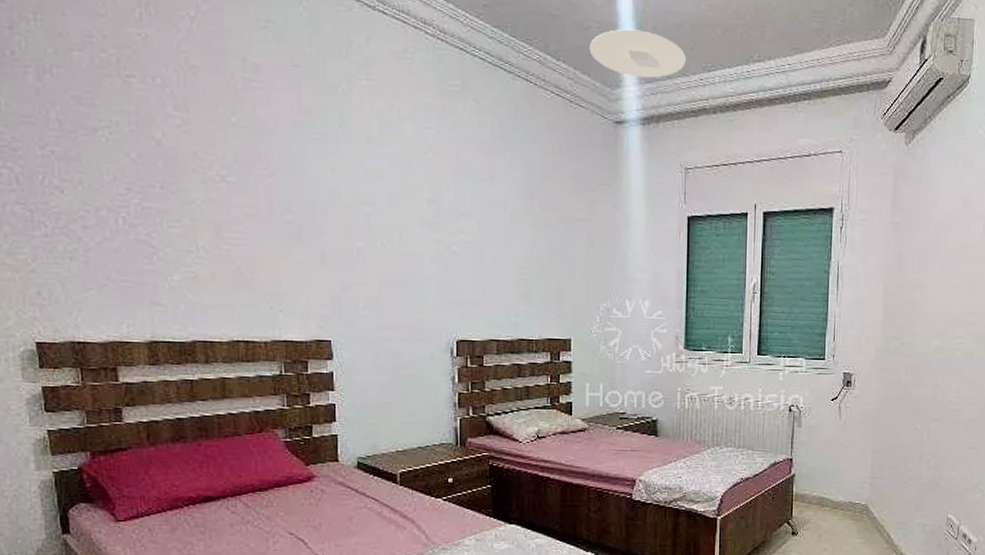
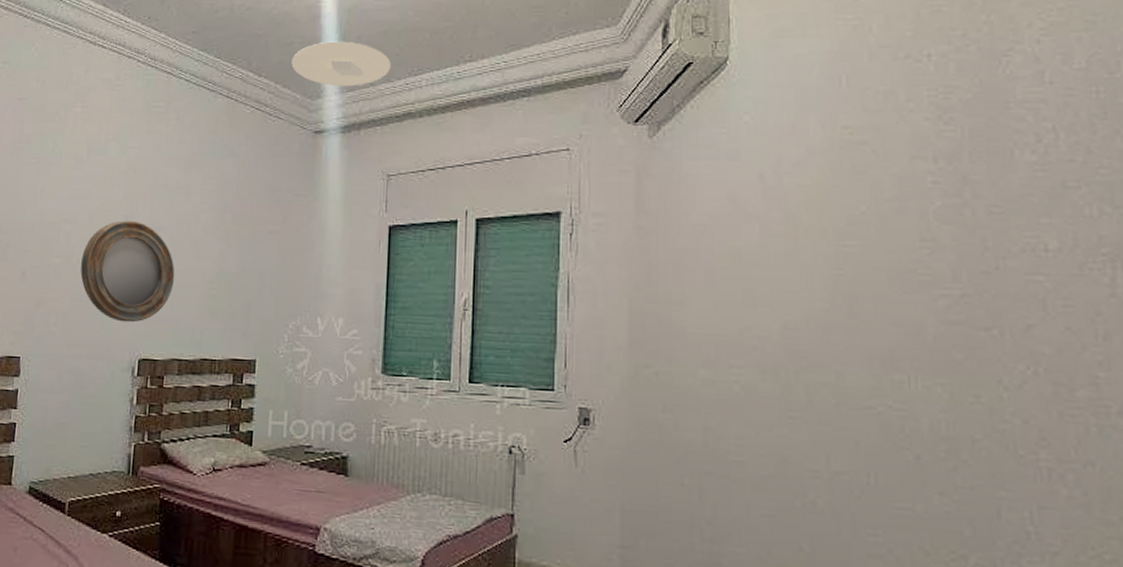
home mirror: none [385,204,486,306] -> present [80,220,175,323]

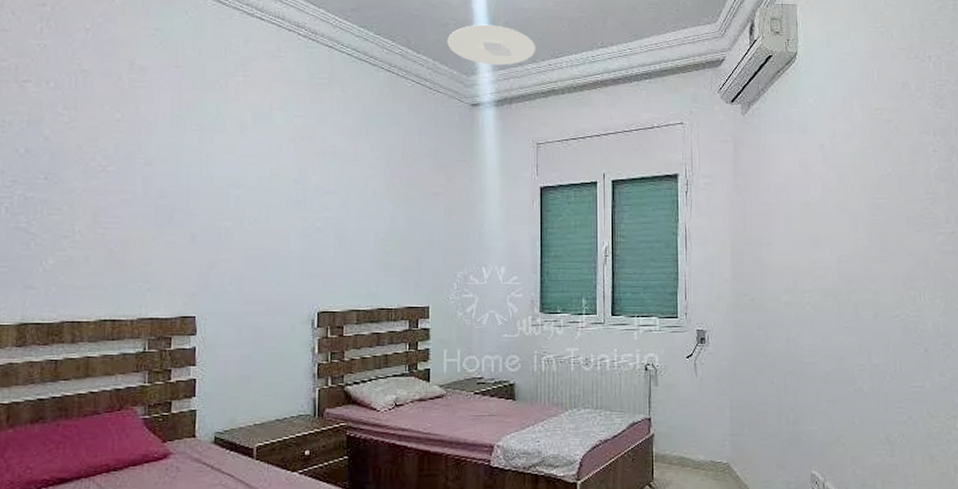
home mirror: present [80,220,175,323] -> none [252,184,349,279]

